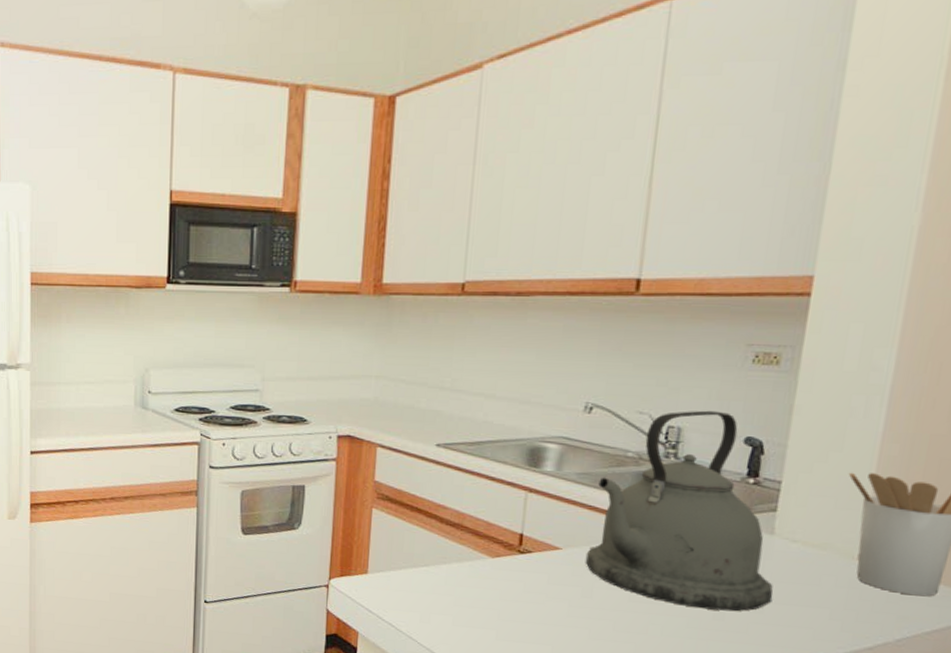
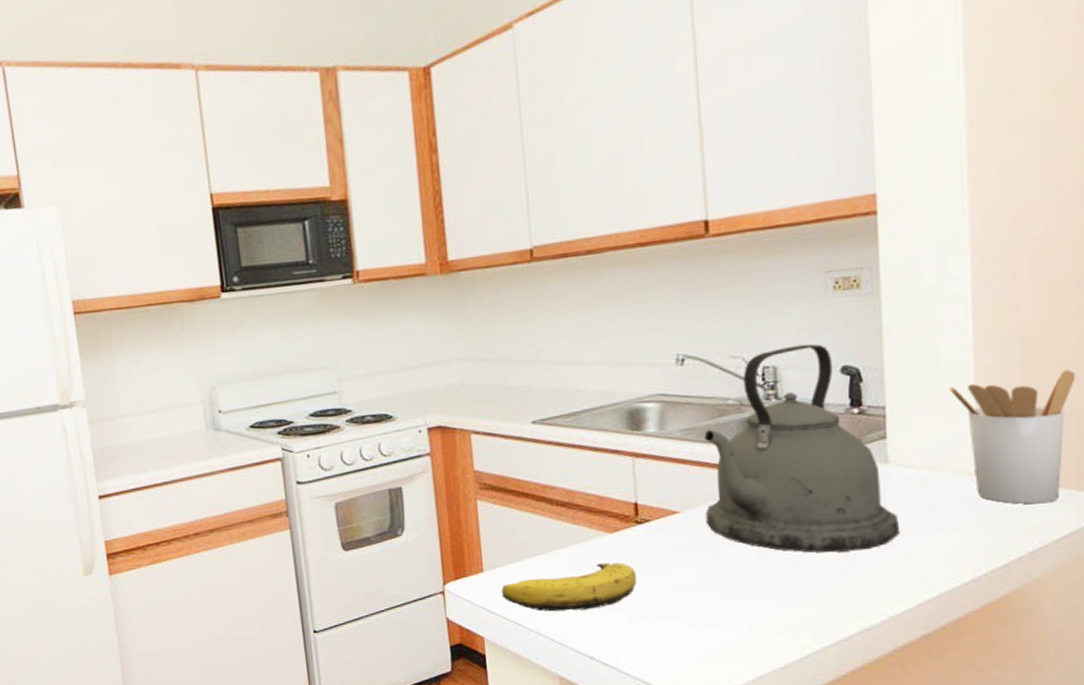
banana: none [381,583,511,623] -> present [501,562,637,612]

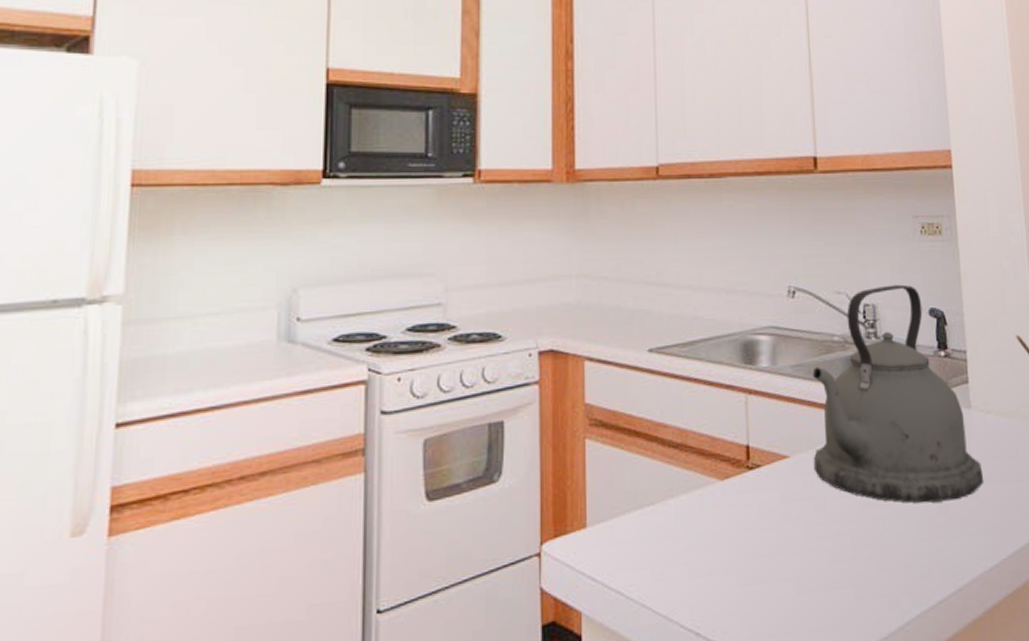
banana: present [501,562,637,612] -> none [604,515,747,577]

